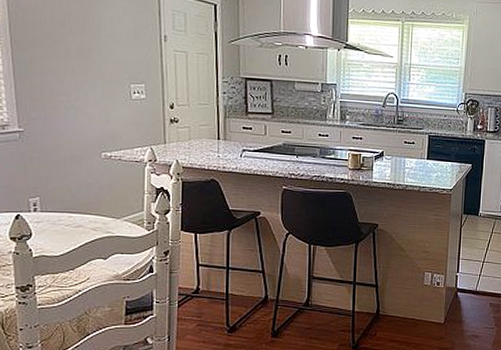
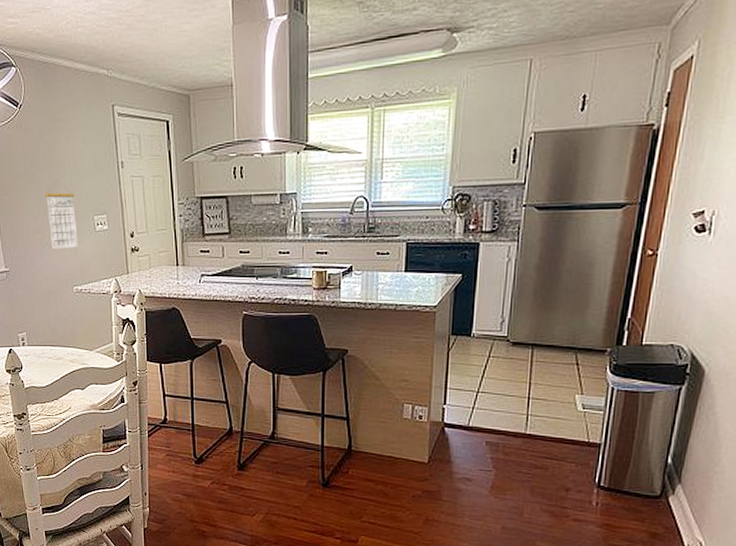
calendar: none [74,44,111,114] -> present [45,180,78,250]

